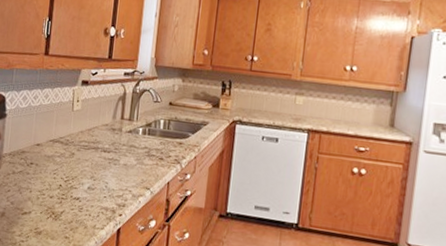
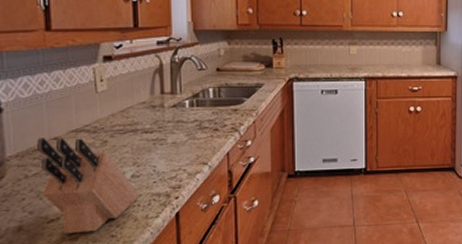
knife block: none [22,142,92,231] -> present [37,137,139,234]

